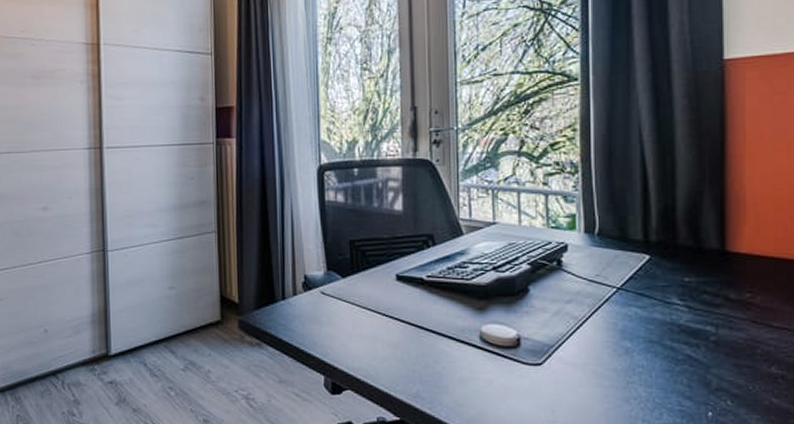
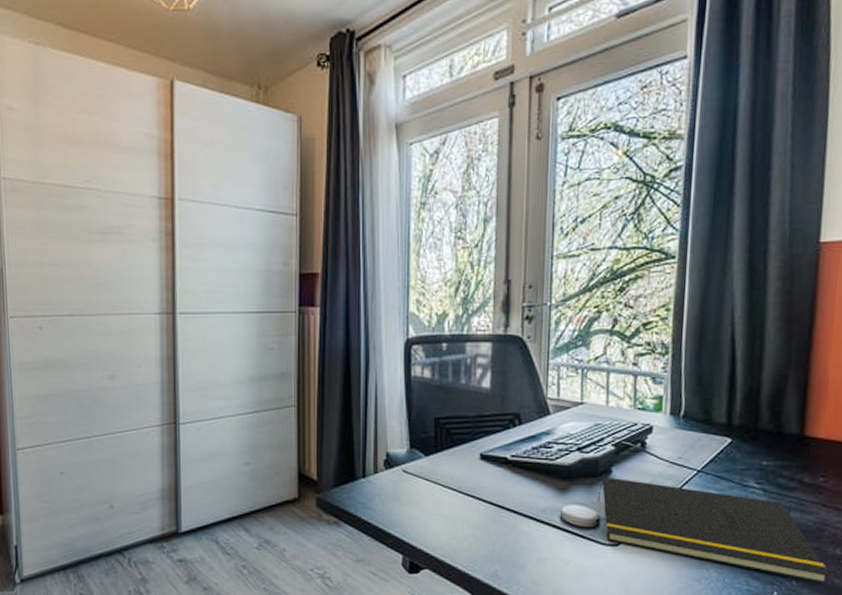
notepad: none [516,295,767,404] -> present [597,476,830,584]

